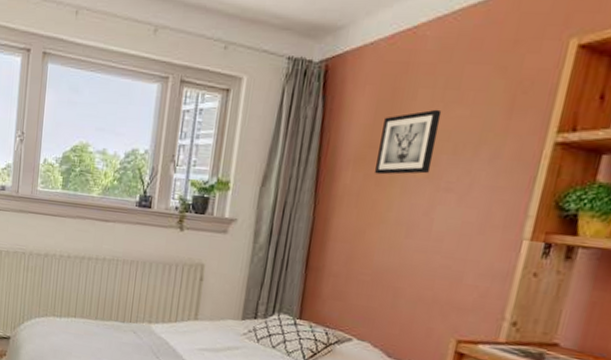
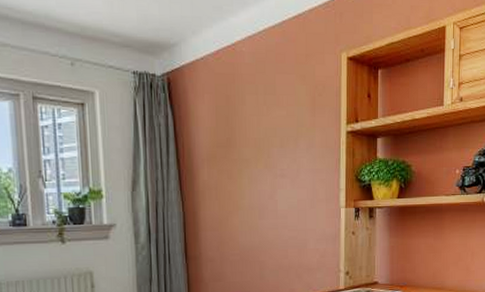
wall art: present [374,109,442,175] -> none [224,111,267,169]

